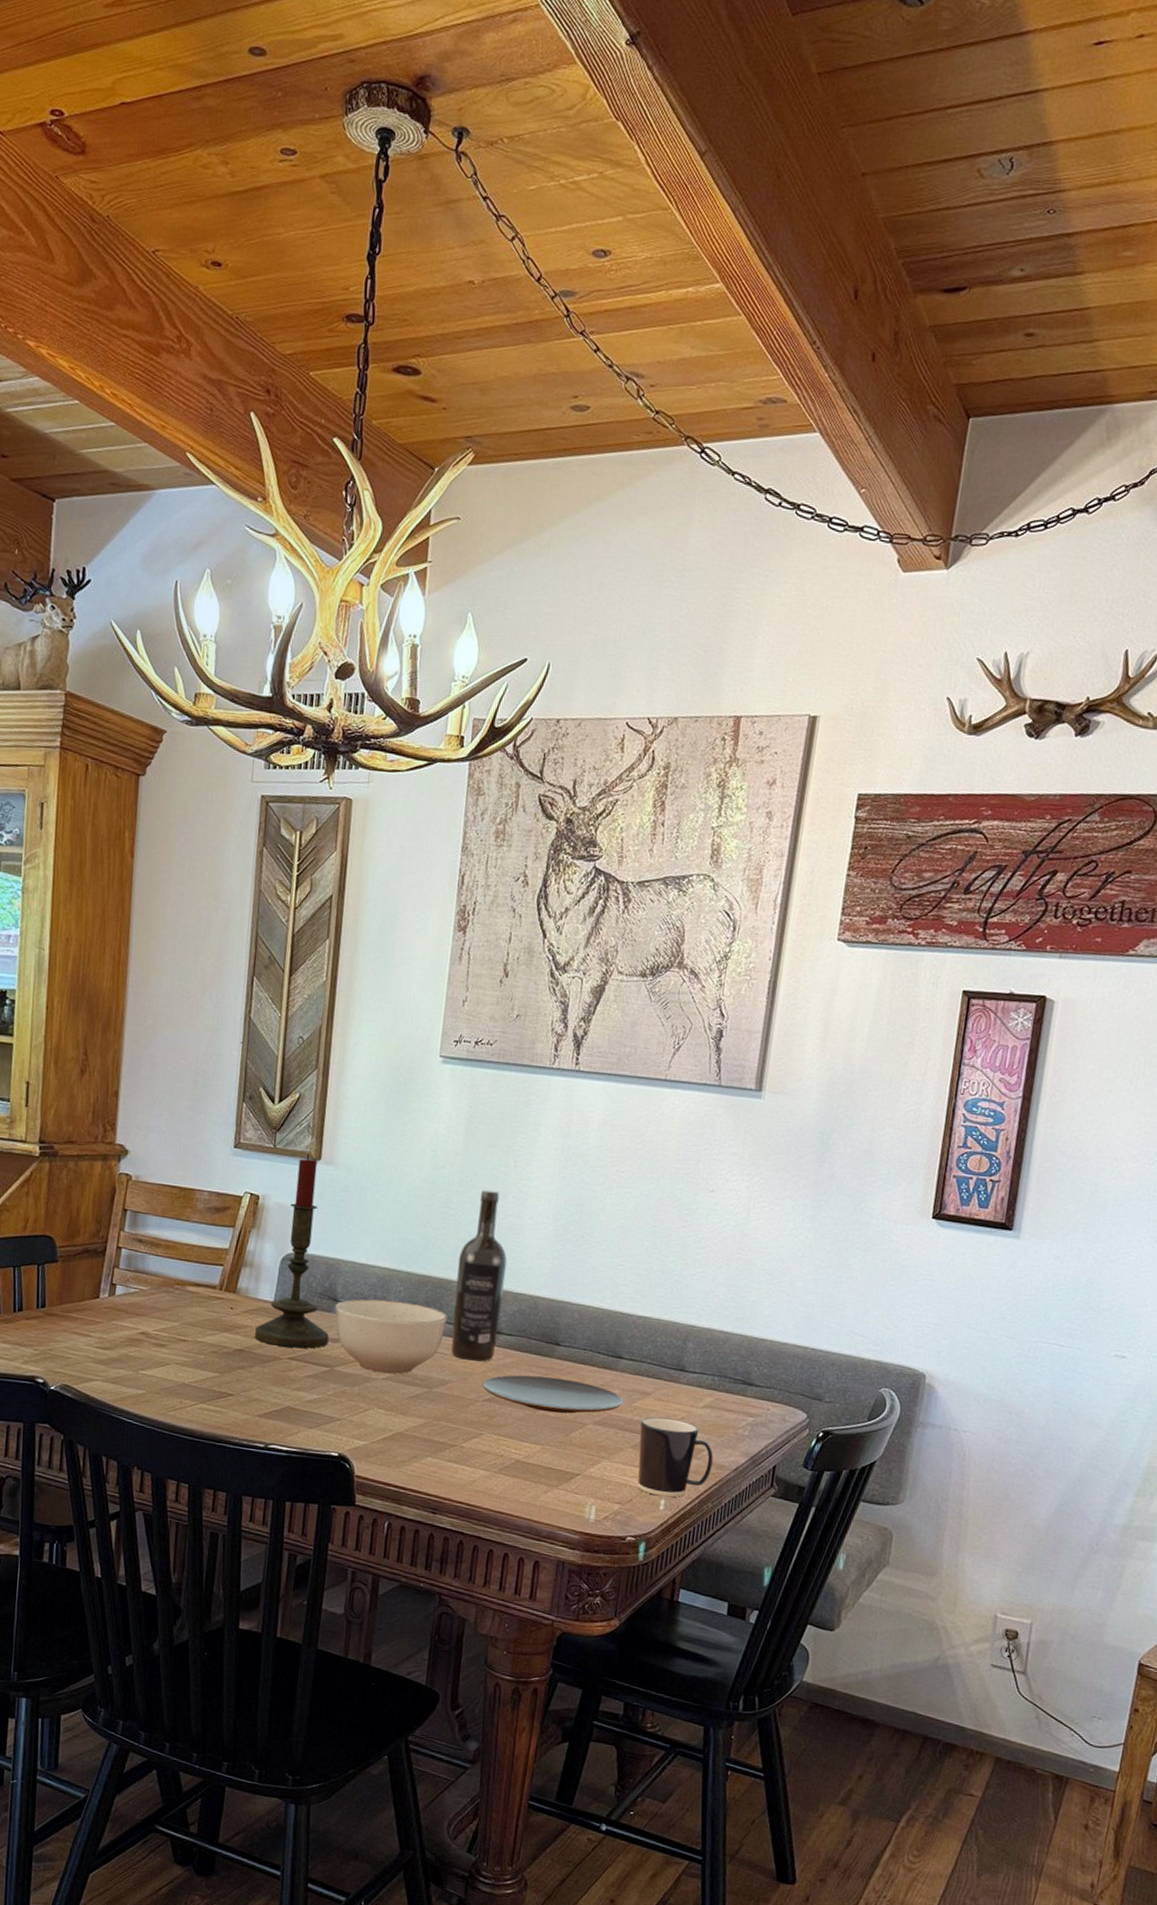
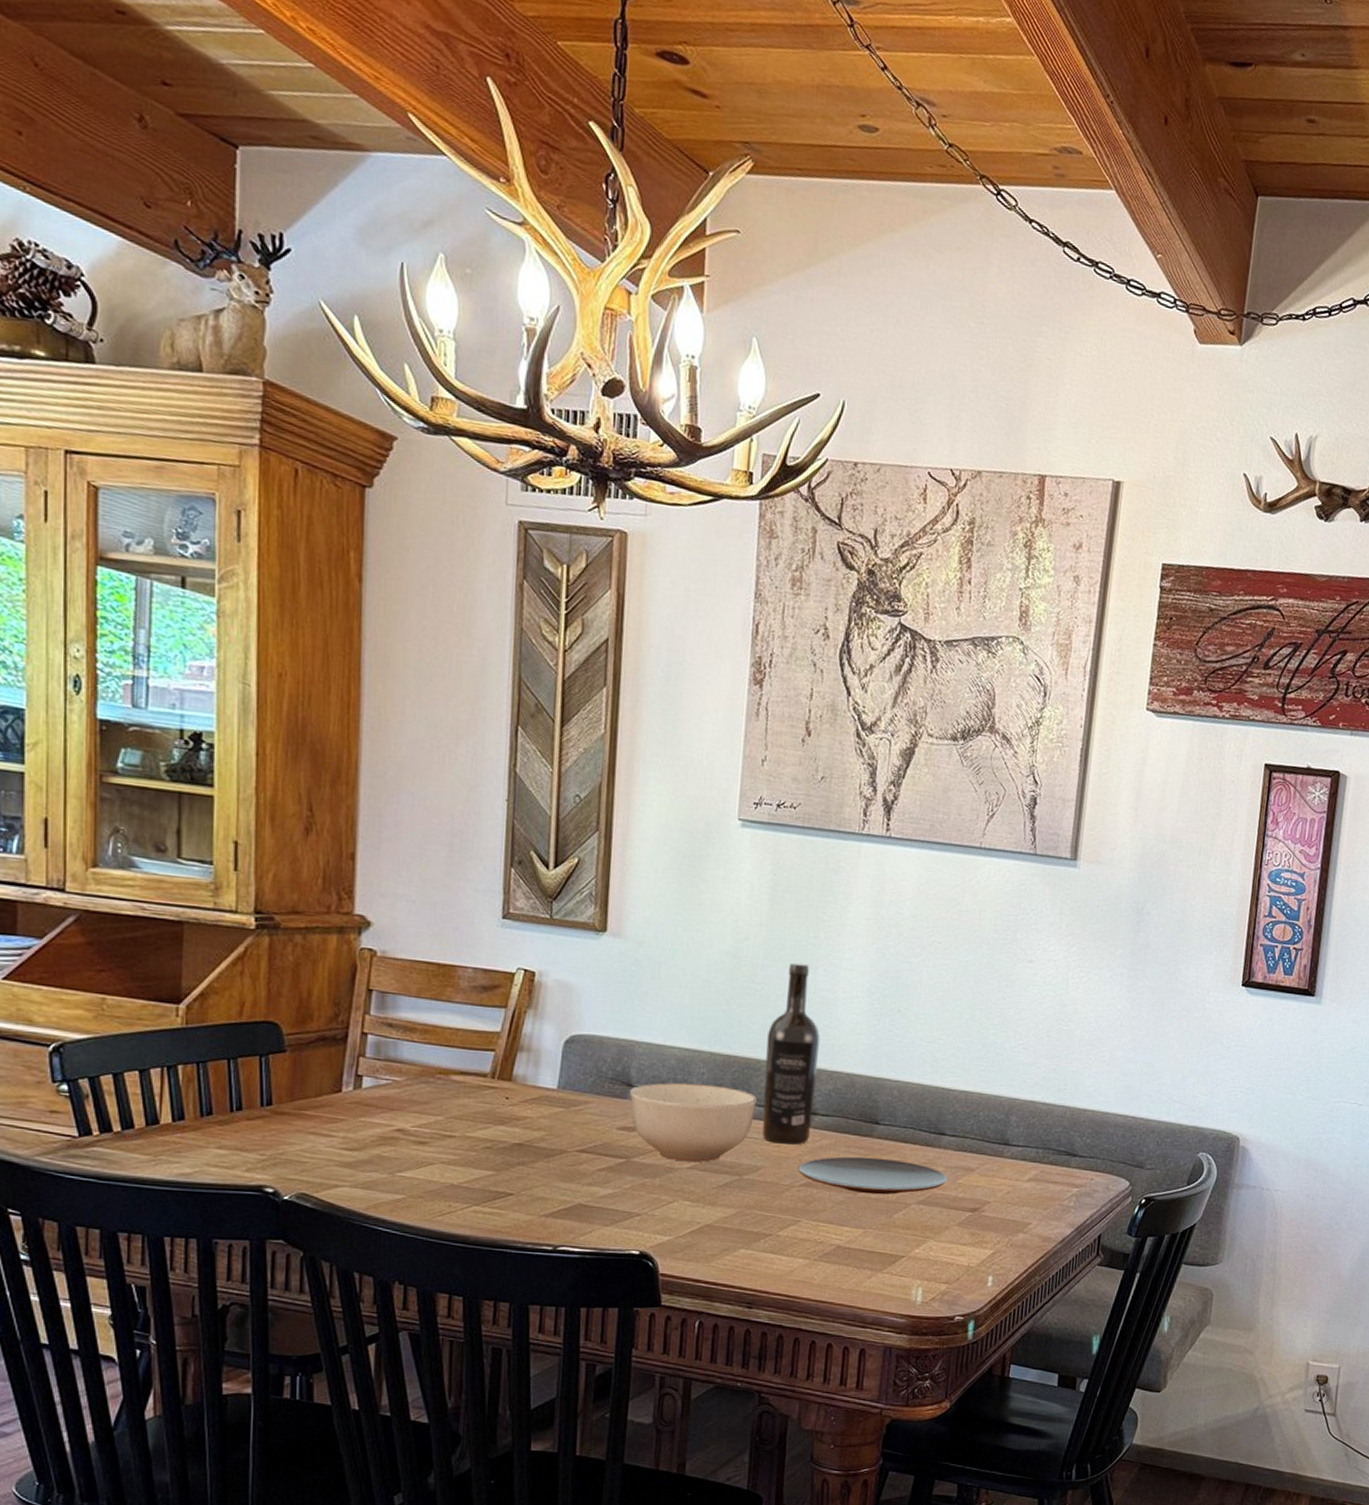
candle: present [255,1152,329,1349] -> none [536,924,624,1140]
mug: present [637,1416,714,1498] -> none [964,1192,1040,1274]

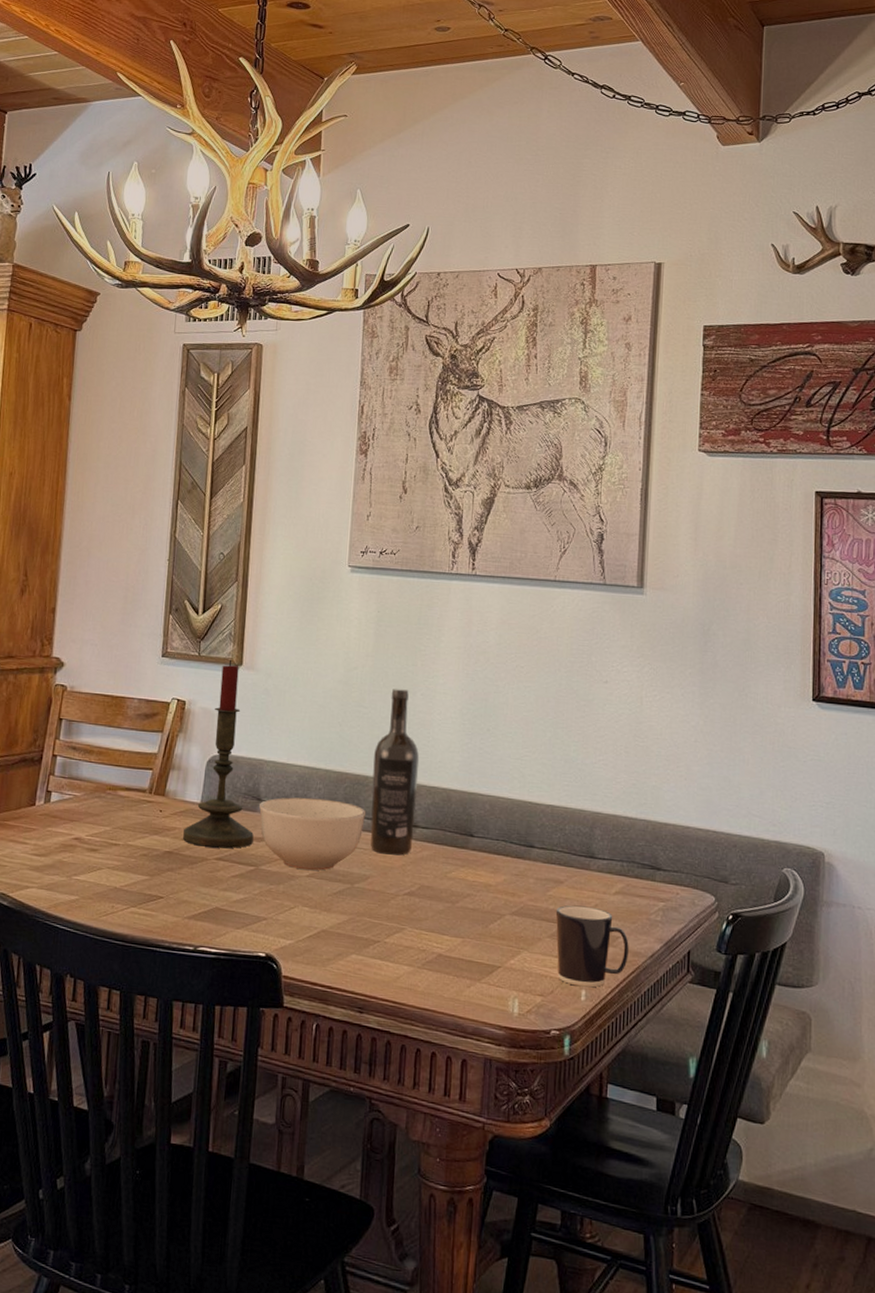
candle: none [536,924,624,1140] -> present [183,659,254,849]
plate: present [797,1156,948,1195] -> none [402,867,538,905]
mug: none [964,1192,1040,1274] -> present [555,905,629,988]

